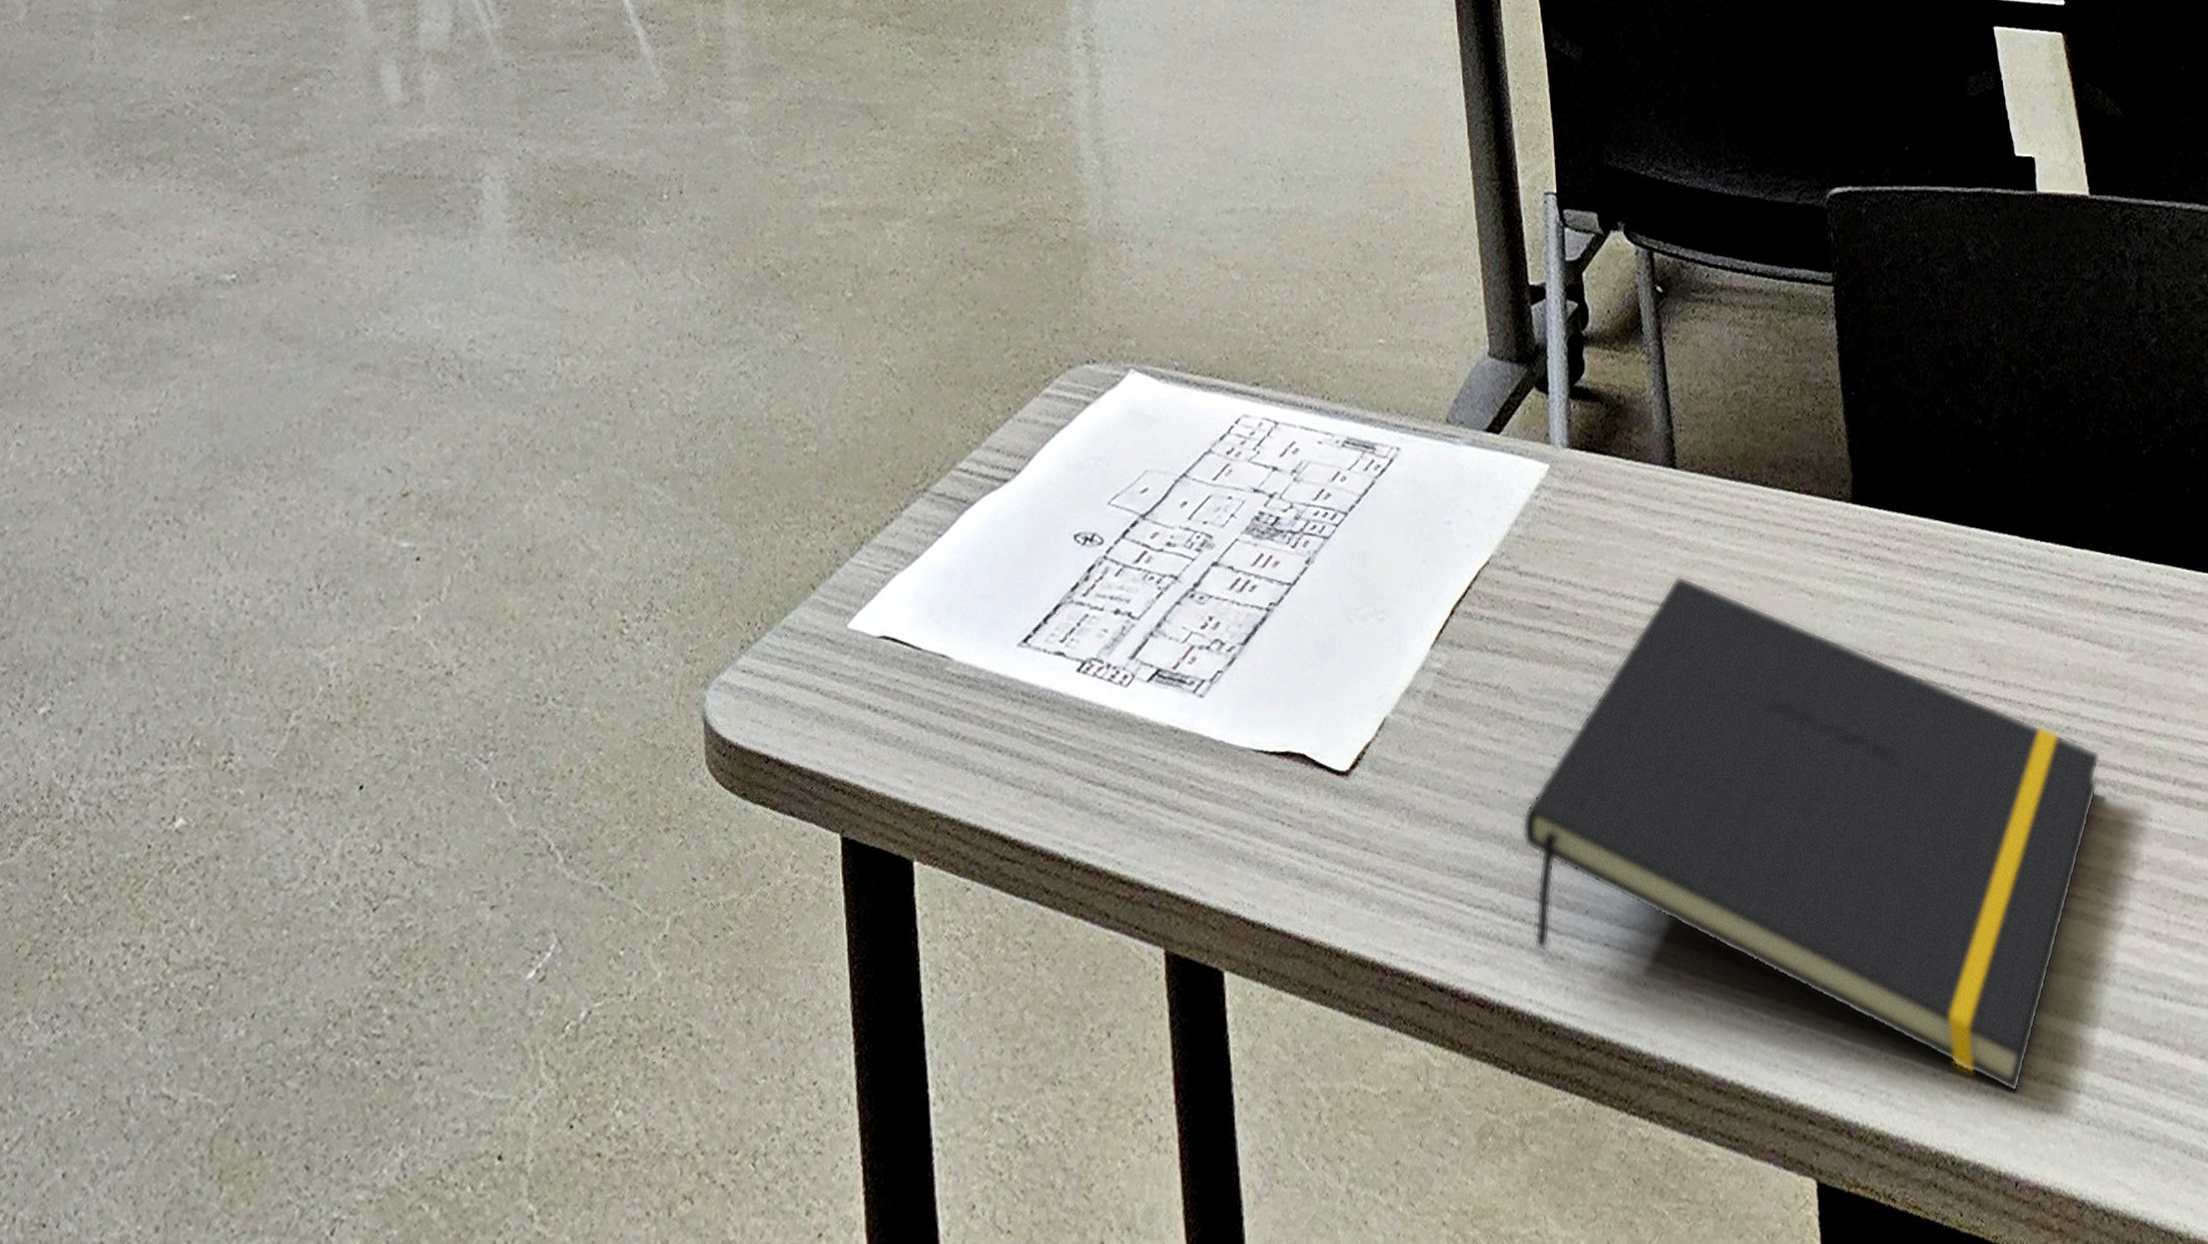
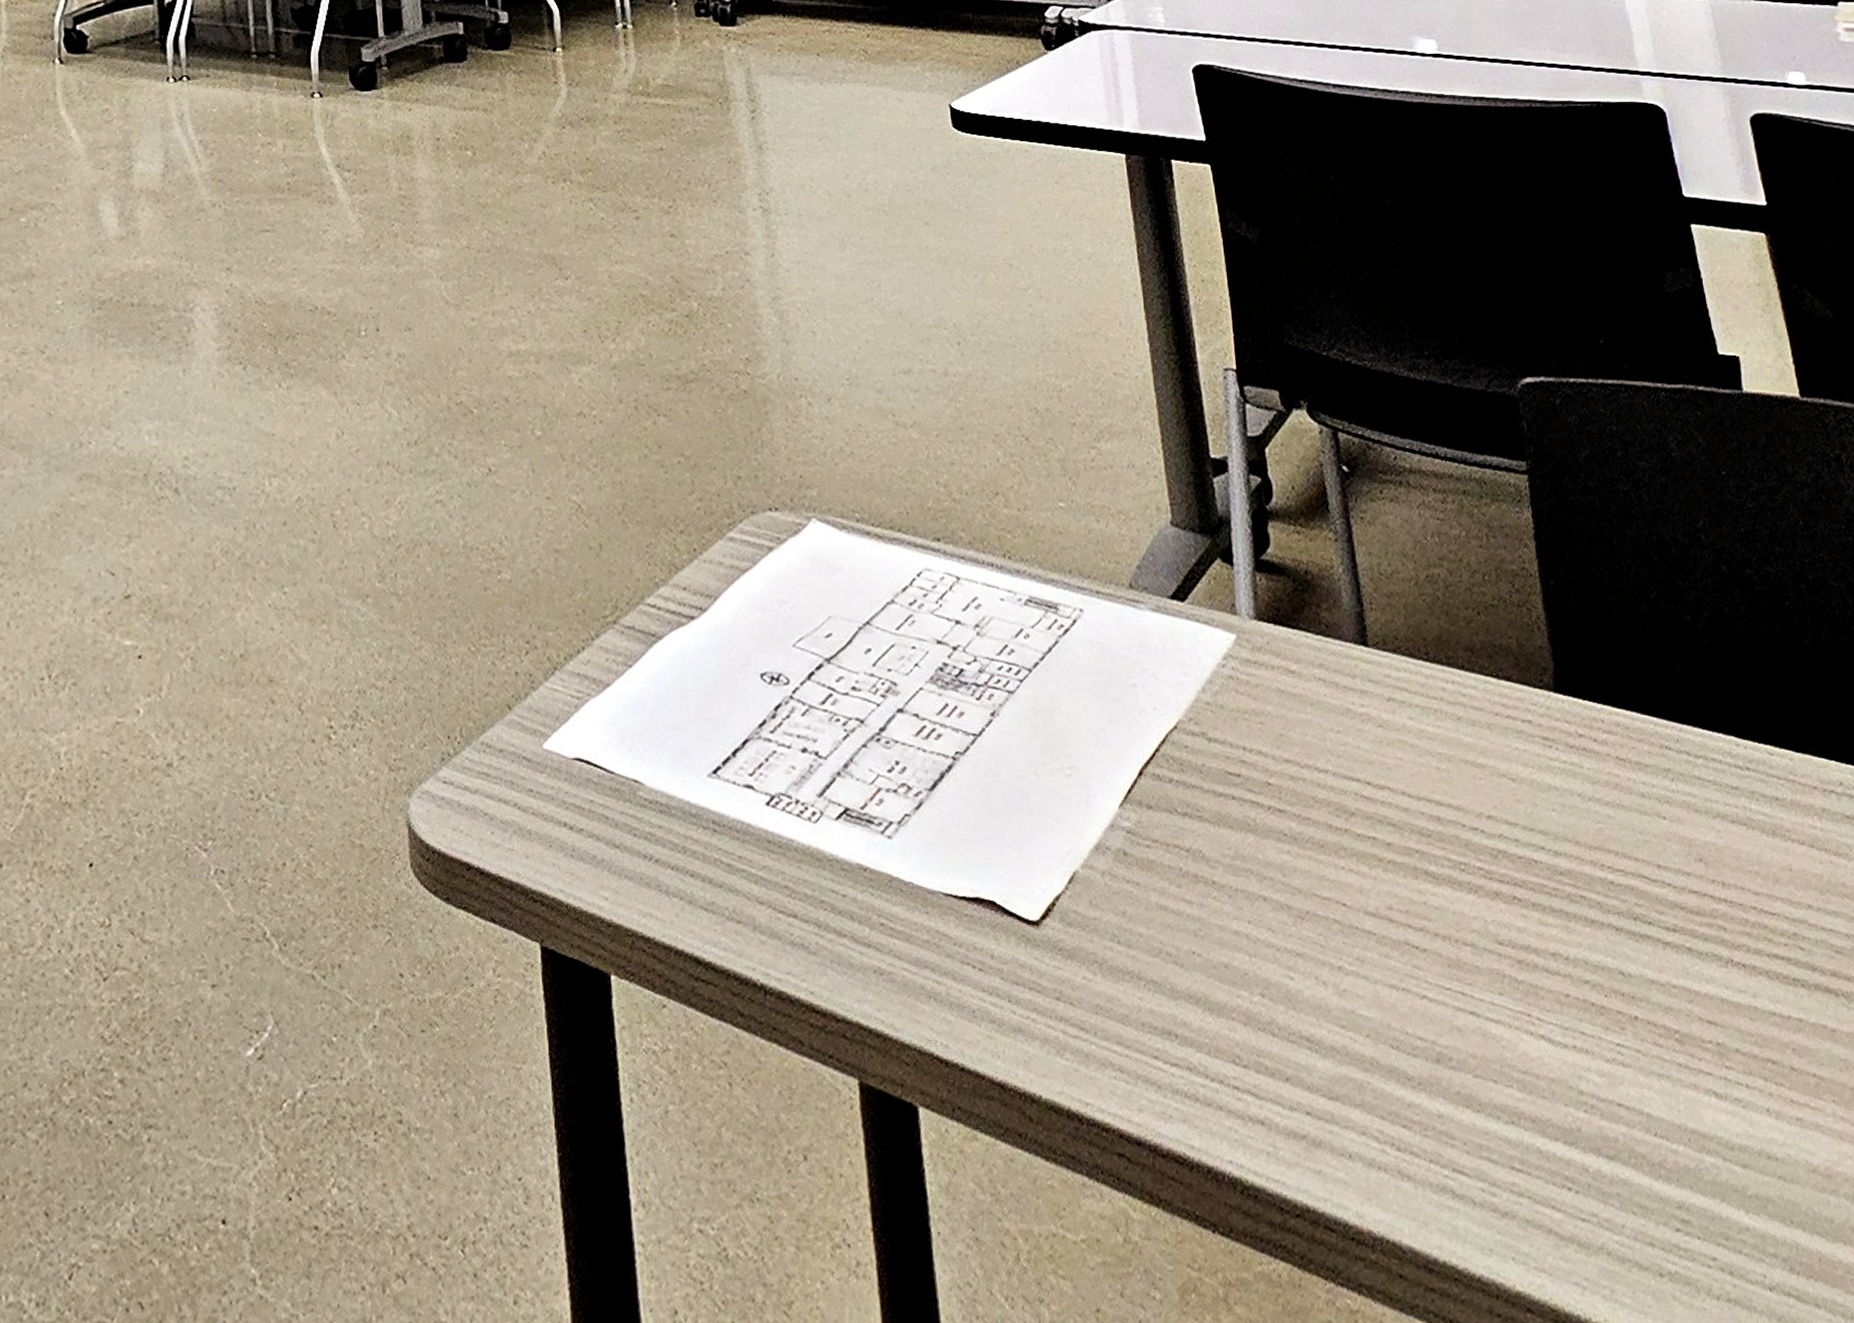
notepad: present [1522,575,2100,1093] -> none [1217,752,1831,1302]

